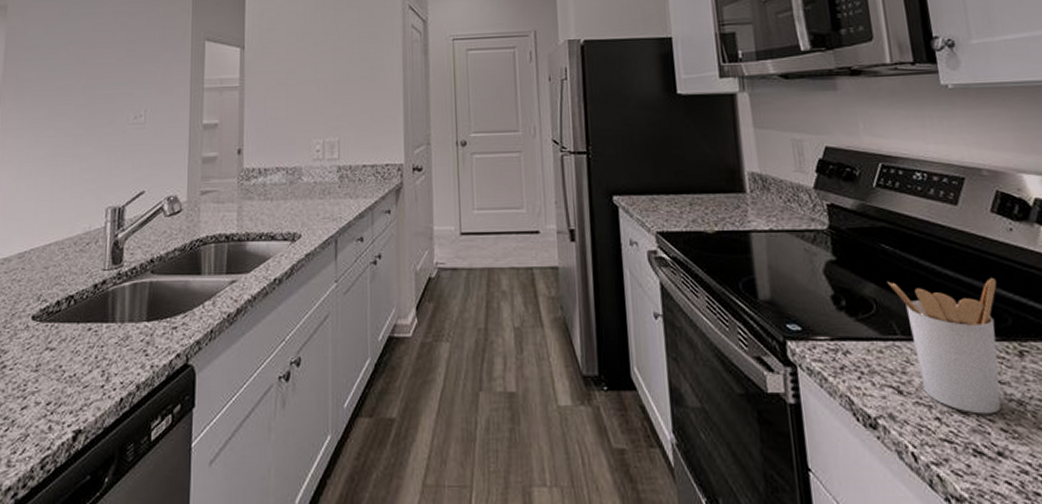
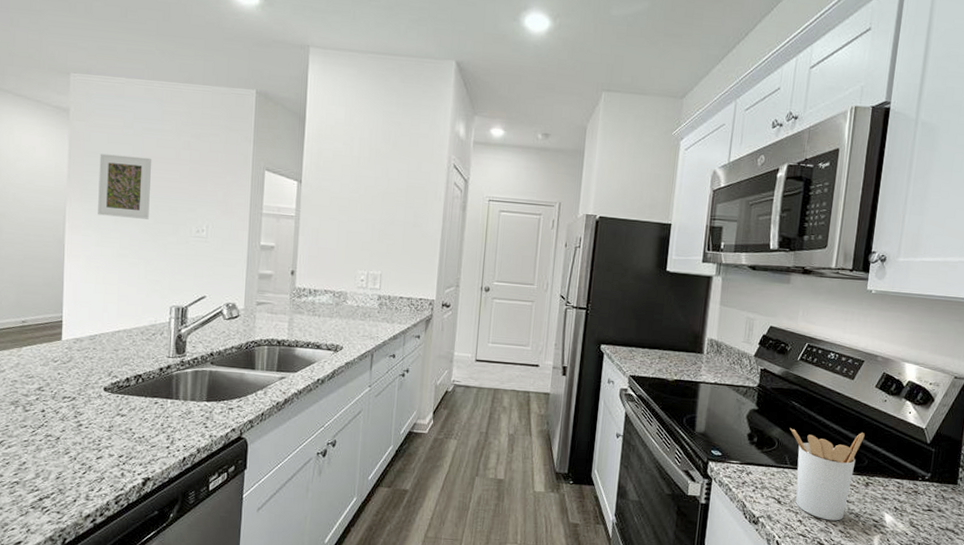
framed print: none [31,44,88,113] -> present [98,153,152,219]

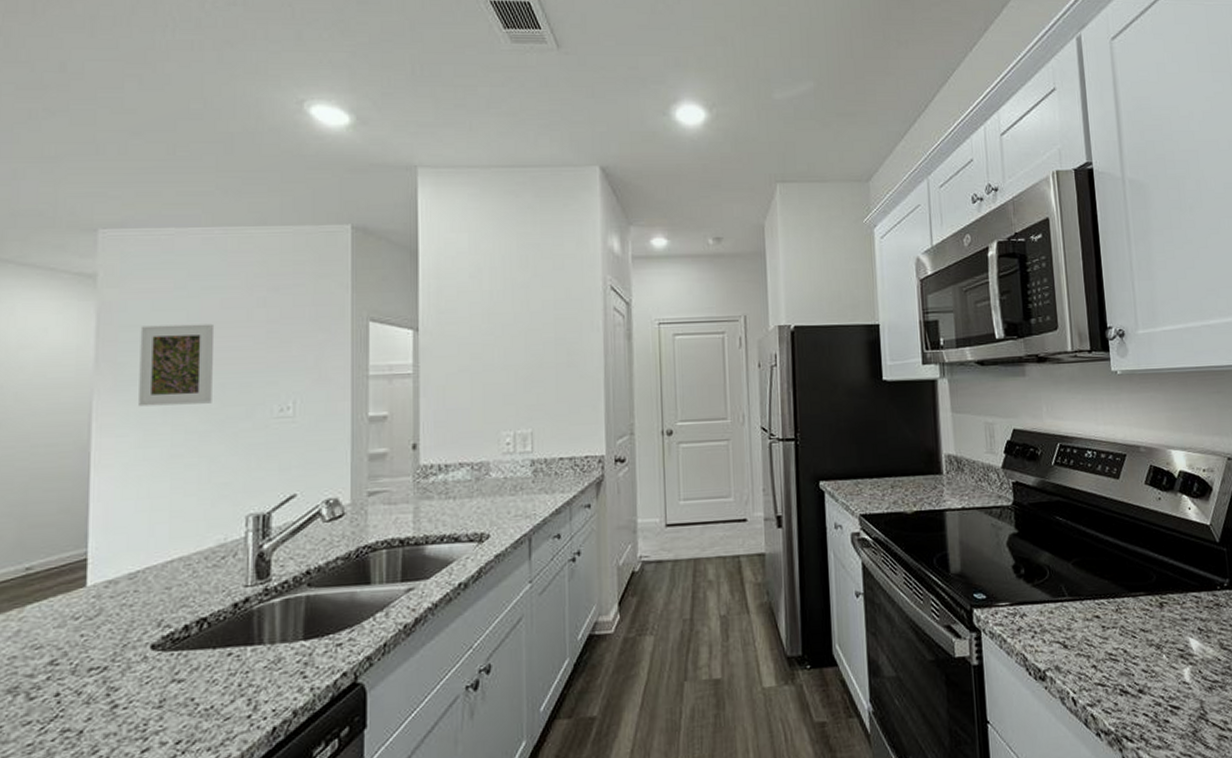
utensil holder: present [790,428,865,521] -> none [1060,541,1146,660]

